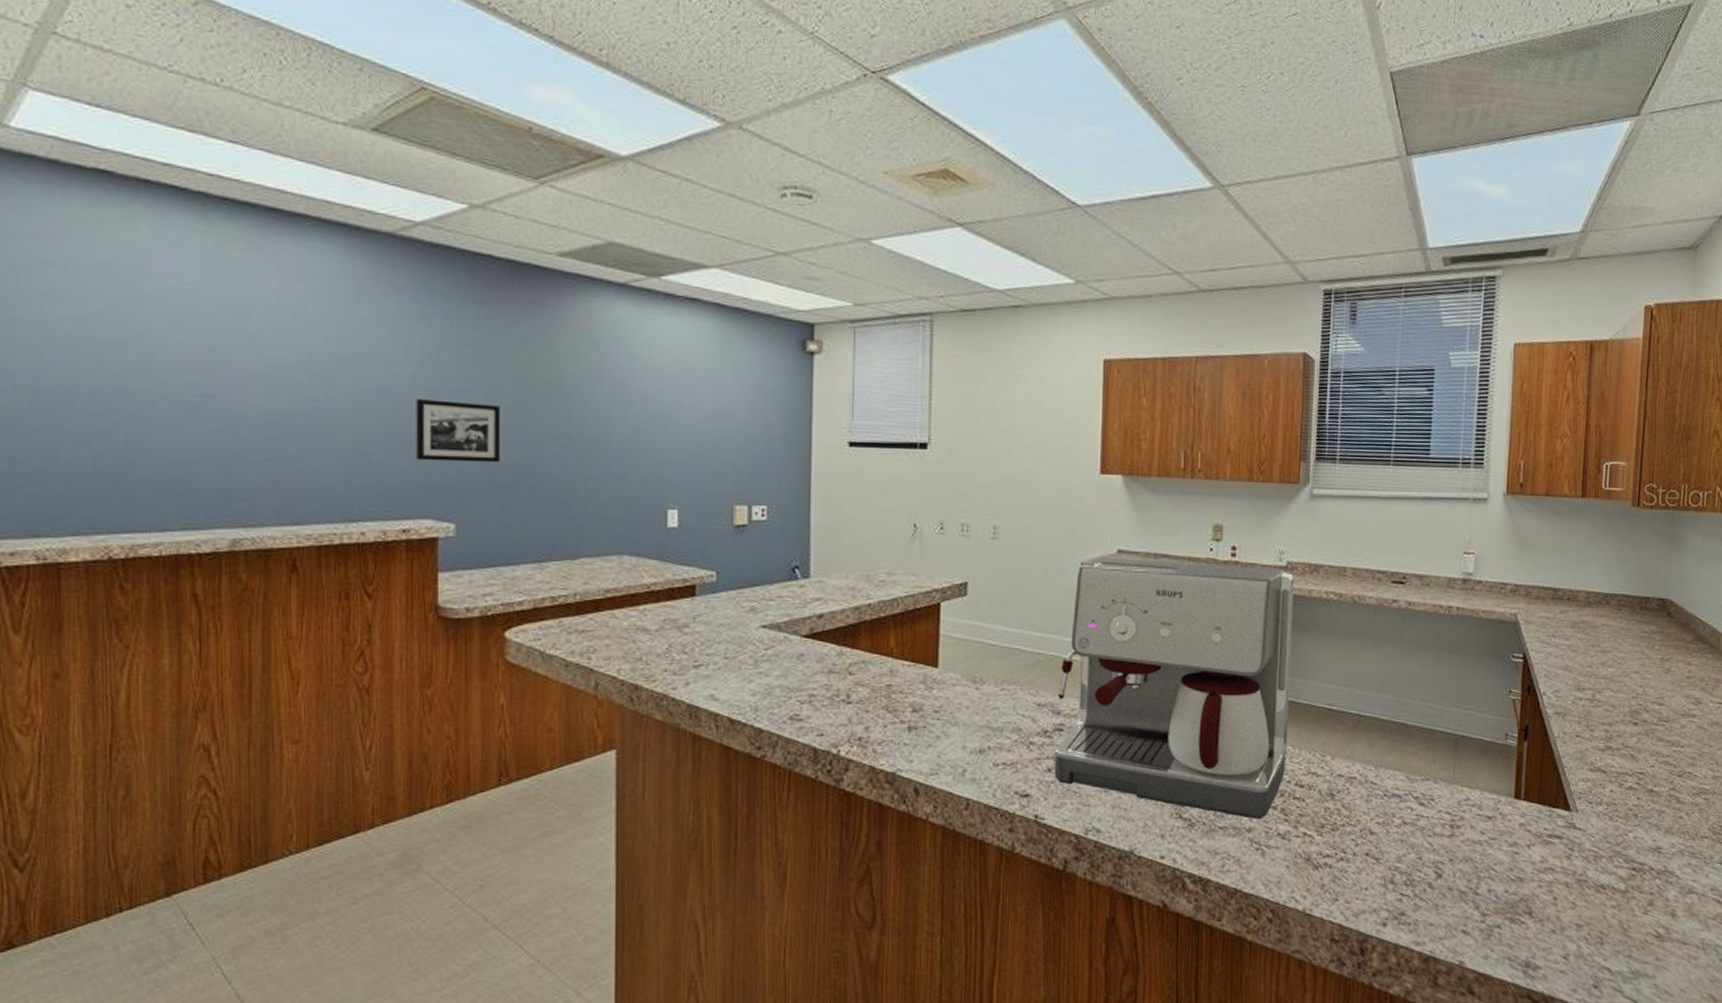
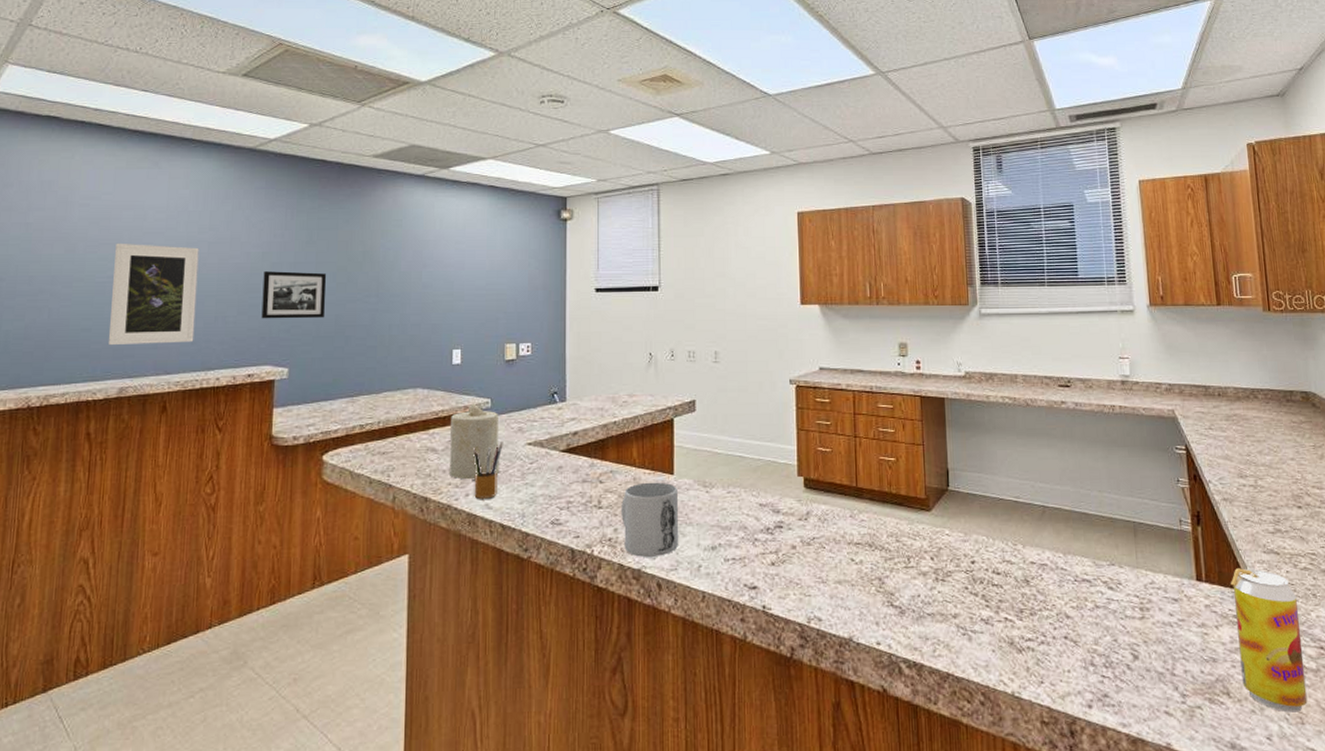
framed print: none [210,351,328,486] -> present [108,243,199,346]
candle: none [666,576,726,666] -> present [450,403,499,480]
pencil box: none [695,623,732,689] -> present [473,442,503,499]
mug: none [874,675,942,759] -> present [621,482,679,557]
coffee maker: present [1054,557,1295,820] -> none [777,374,982,606]
beverage can: none [1547,786,1616,933] -> present [1230,568,1308,713]

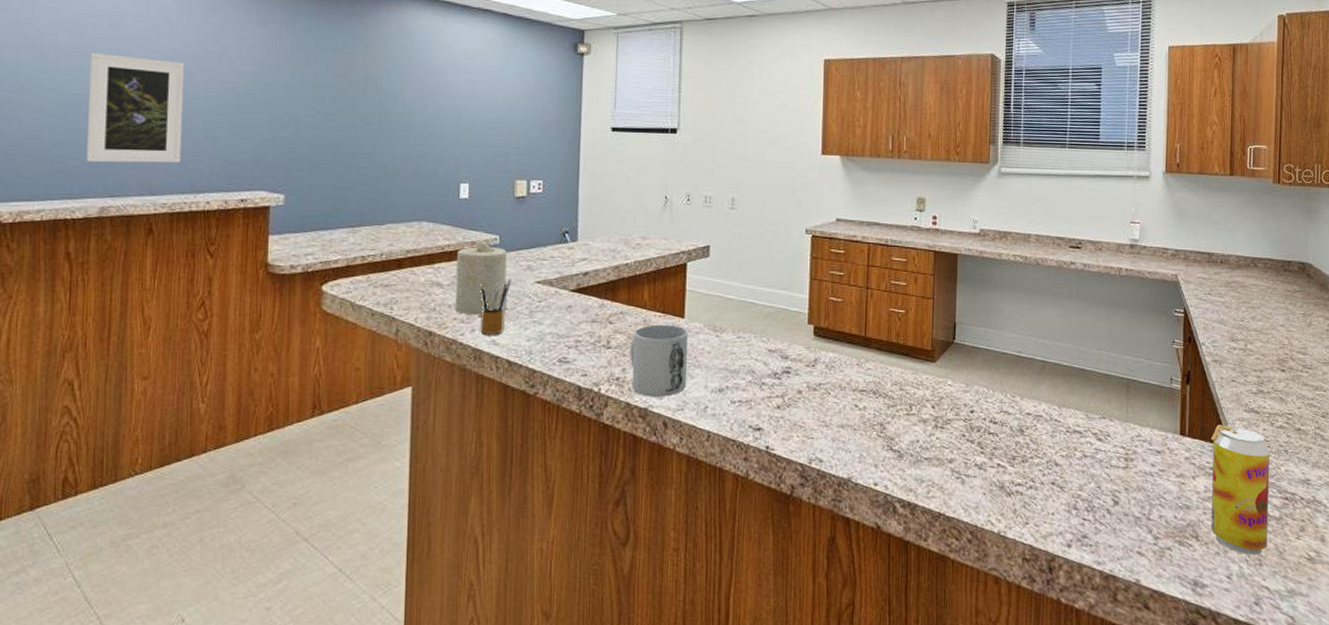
picture frame: present [261,271,327,319] -> none [254,92,326,145]

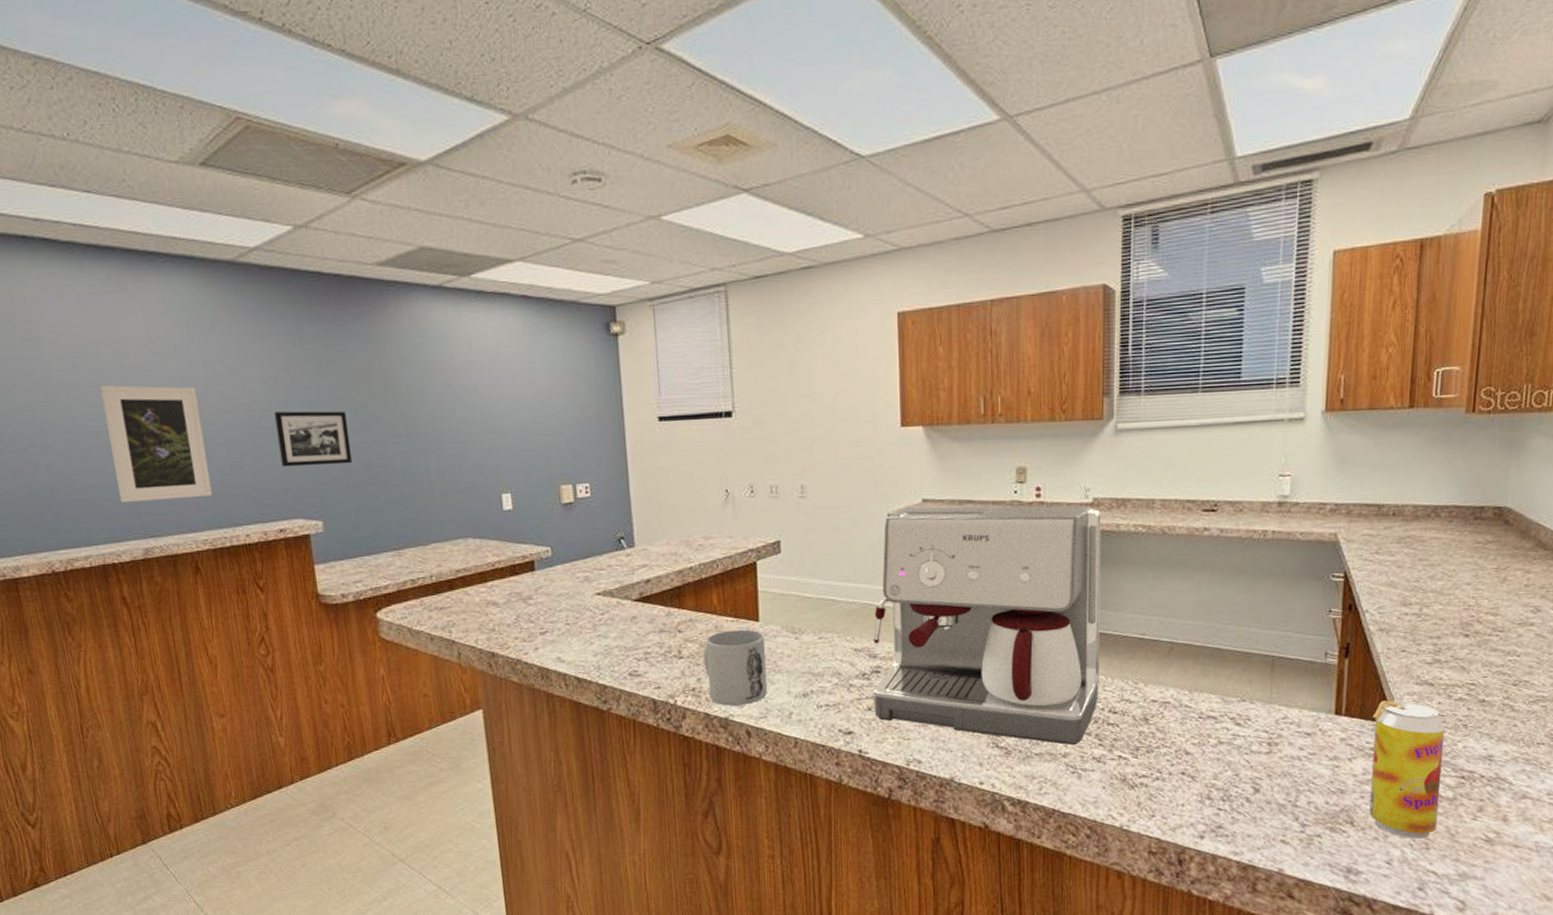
picture frame: none [254,92,326,145] -> present [274,411,352,468]
candle: present [455,239,507,316] -> none [509,552,568,633]
pencil box: present [480,279,512,335] -> none [538,593,570,652]
coffee maker: none [783,224,987,452] -> present [873,505,1102,746]

